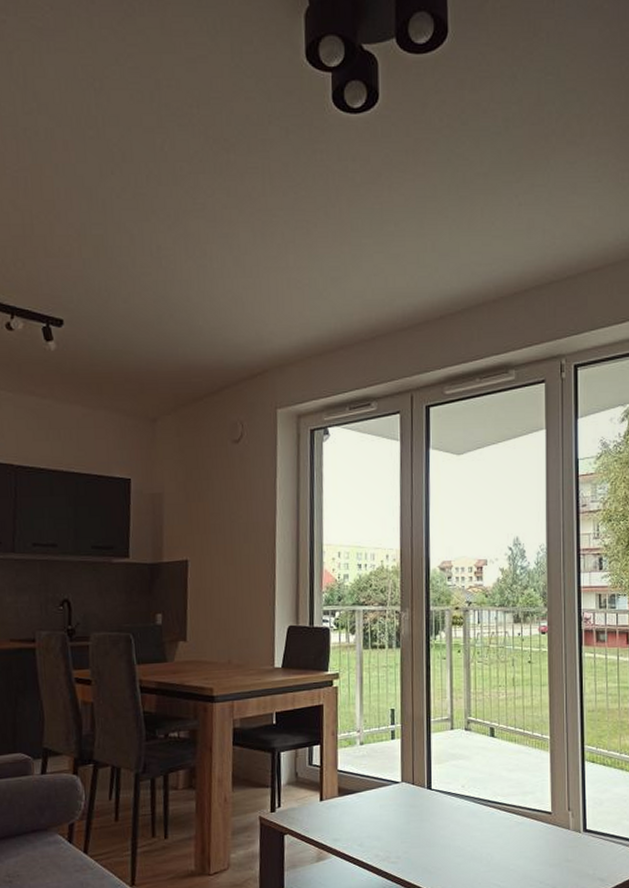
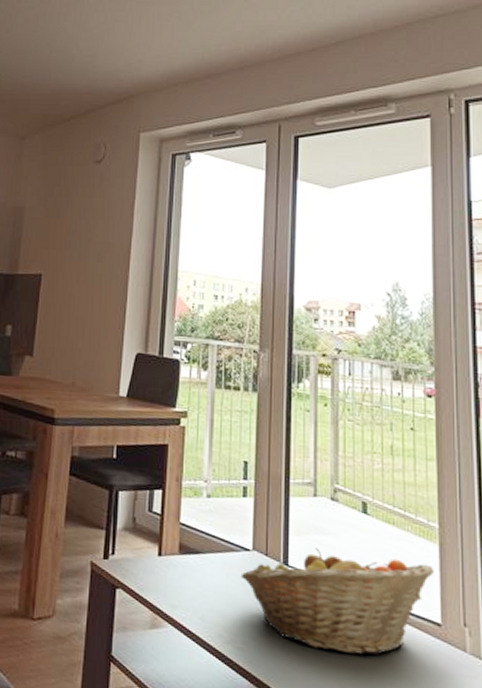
fruit basket: none [392,768,547,850] -> present [240,548,435,656]

